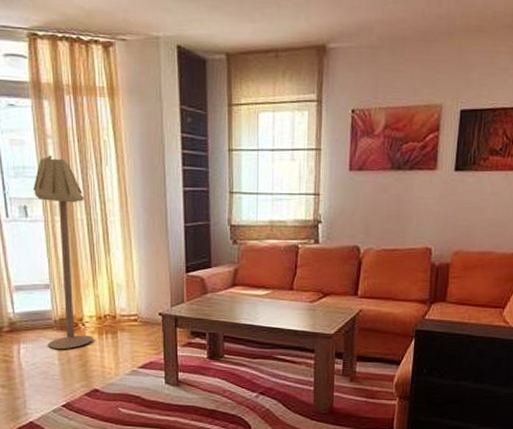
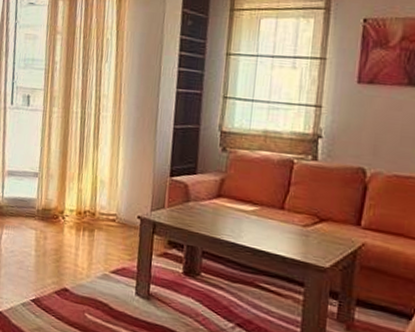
floor lamp: present [33,155,94,350] -> none [27,50,82,241]

